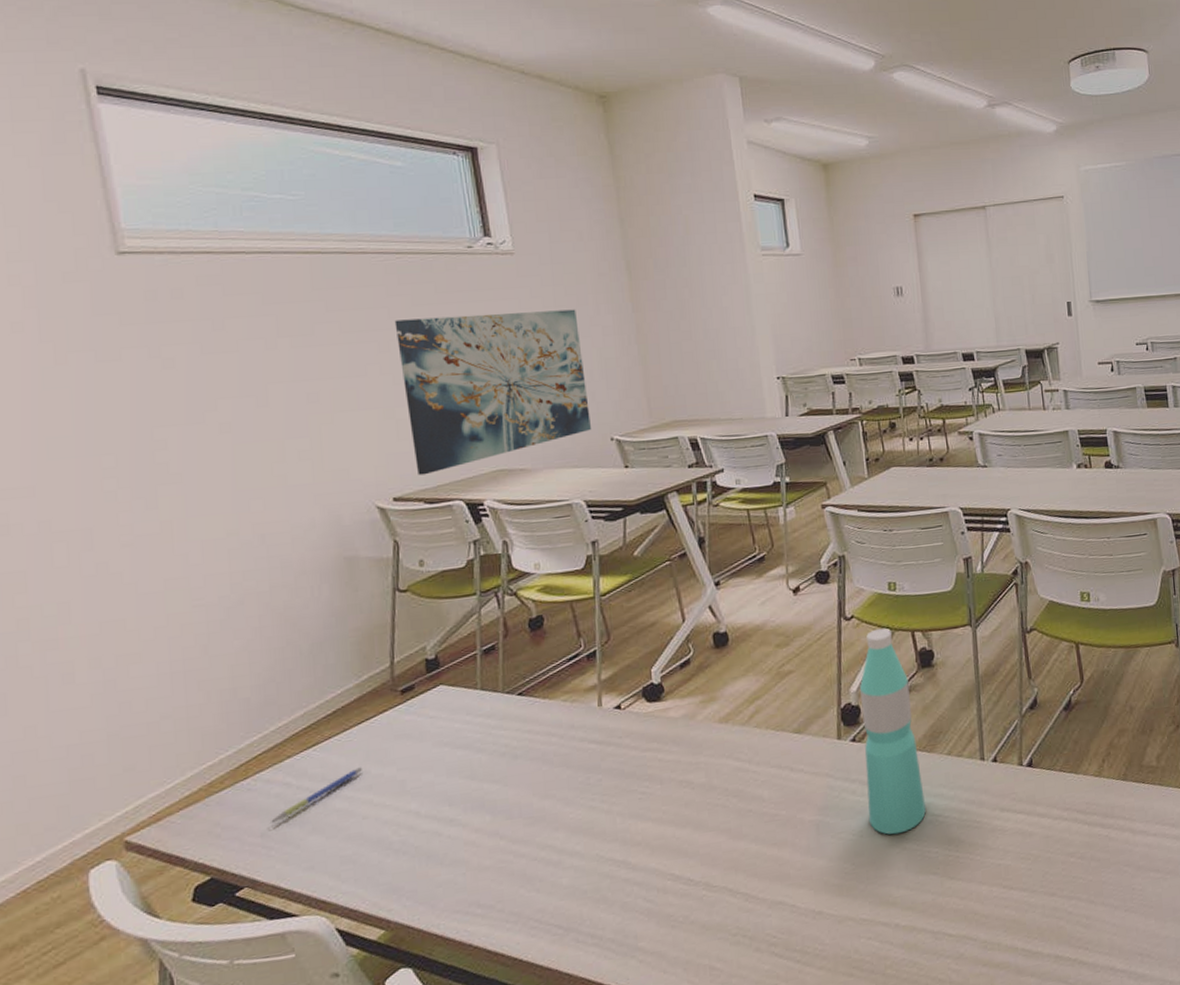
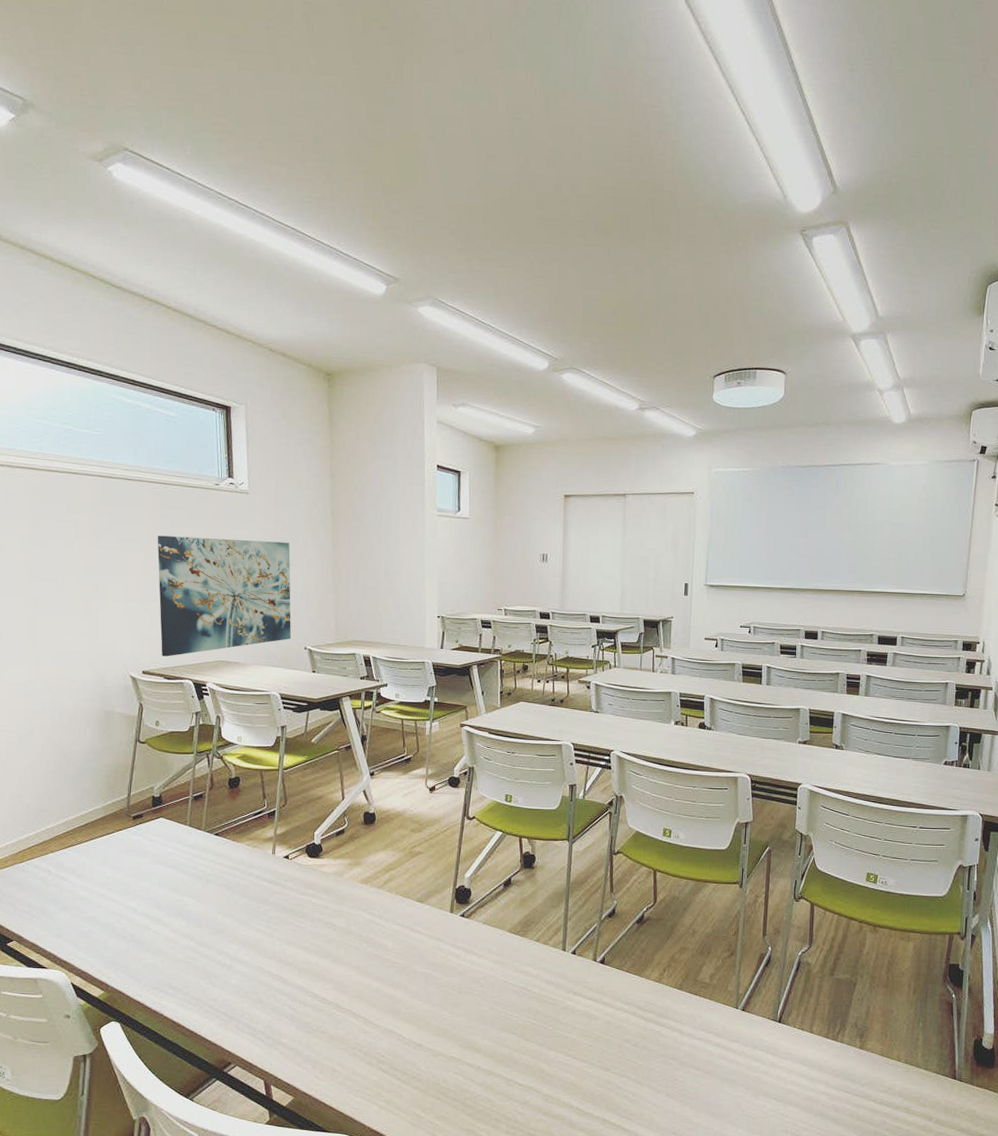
pen: present [271,767,363,824] -> none [35,868,101,898]
water bottle: present [860,628,926,835] -> none [467,830,514,996]

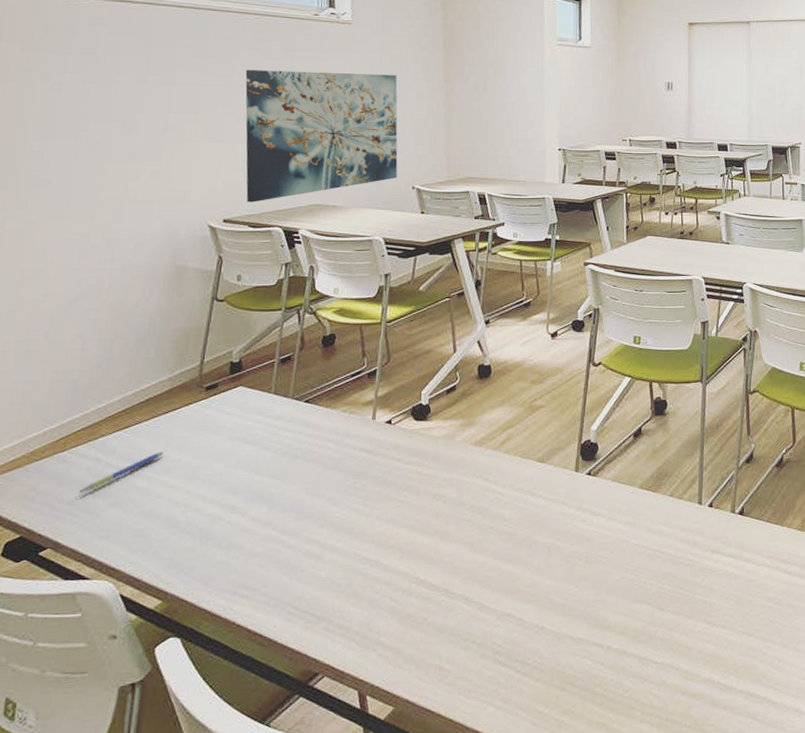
pen: none [35,868,101,898] -> present [79,451,164,493]

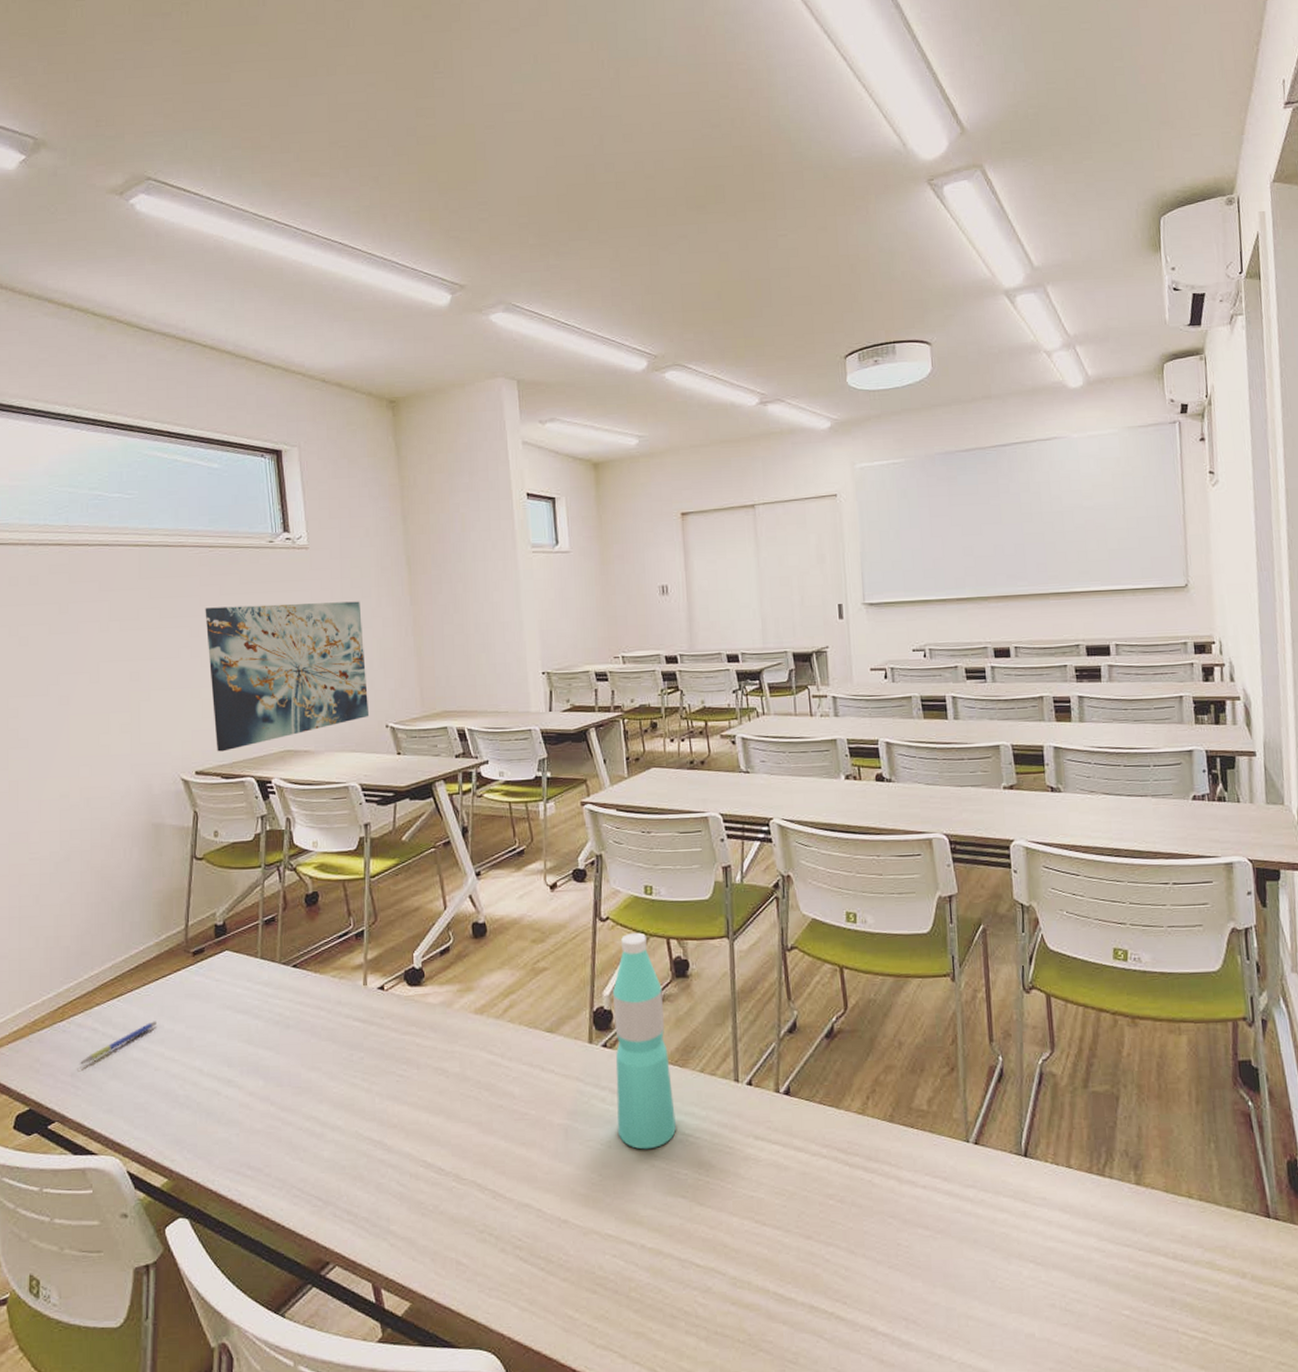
water bottle: none [595,376,646,564] -> present [613,932,676,1150]

